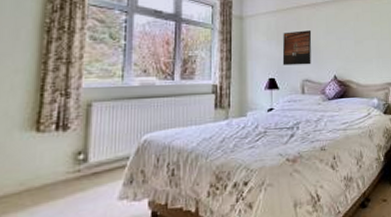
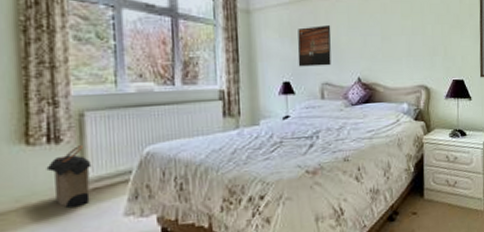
laundry hamper: none [52,133,94,192] -> present [46,145,92,209]

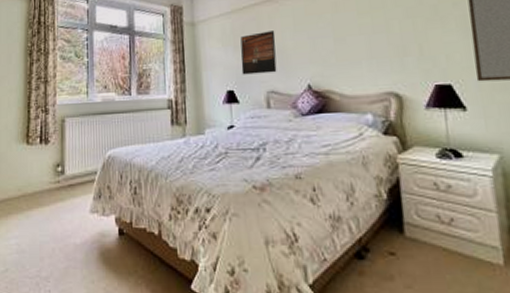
laundry hamper: present [46,145,92,209] -> none [38,147,68,201]

